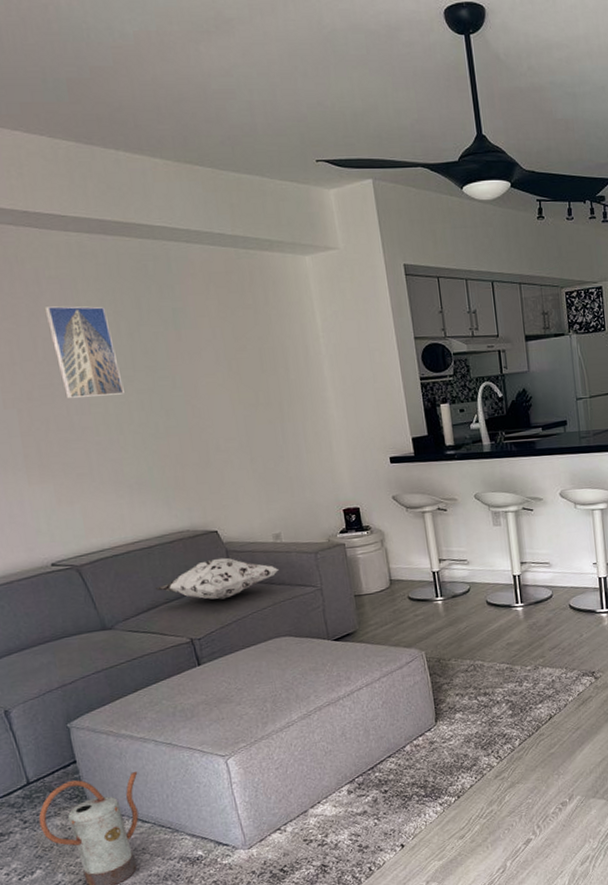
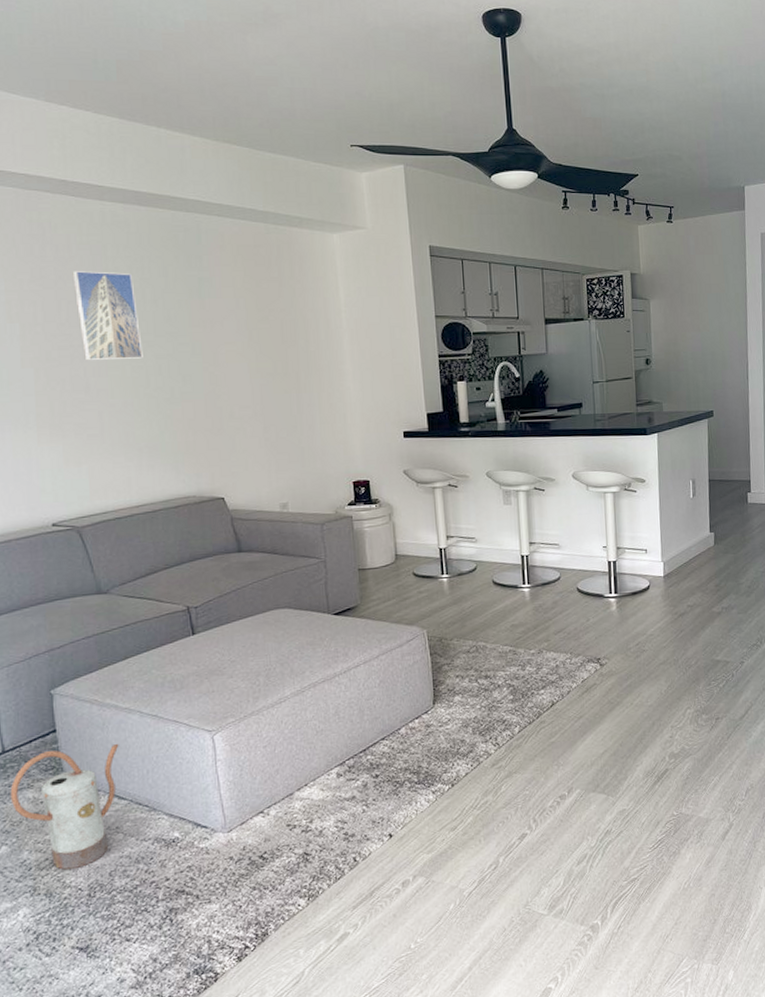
decorative pillow: present [154,557,280,600] -> none [155,525,284,568]

